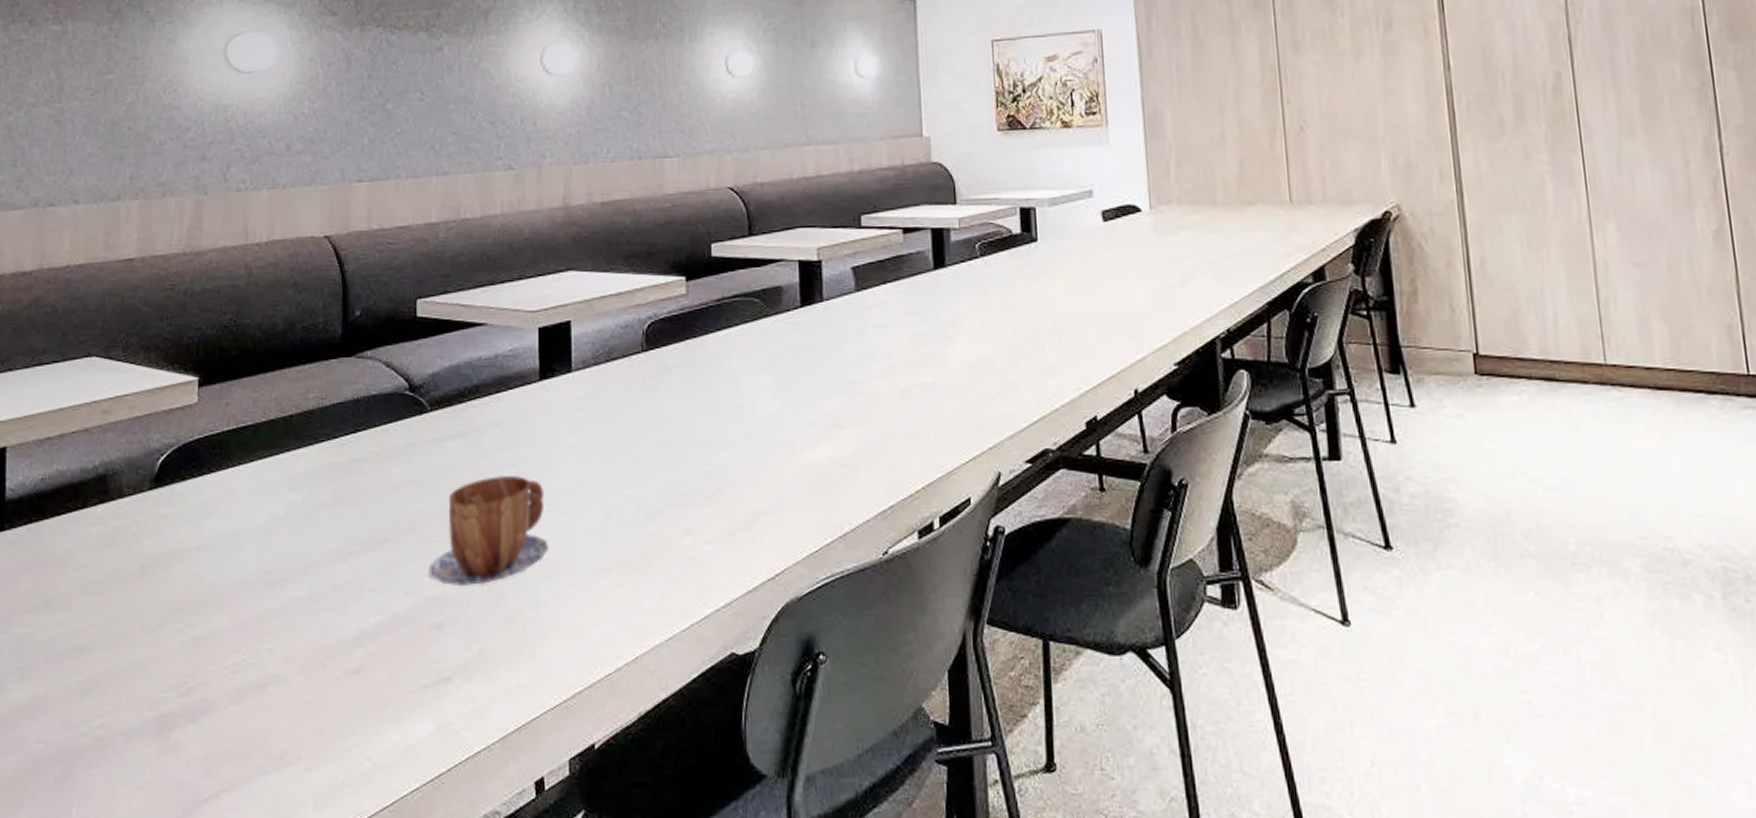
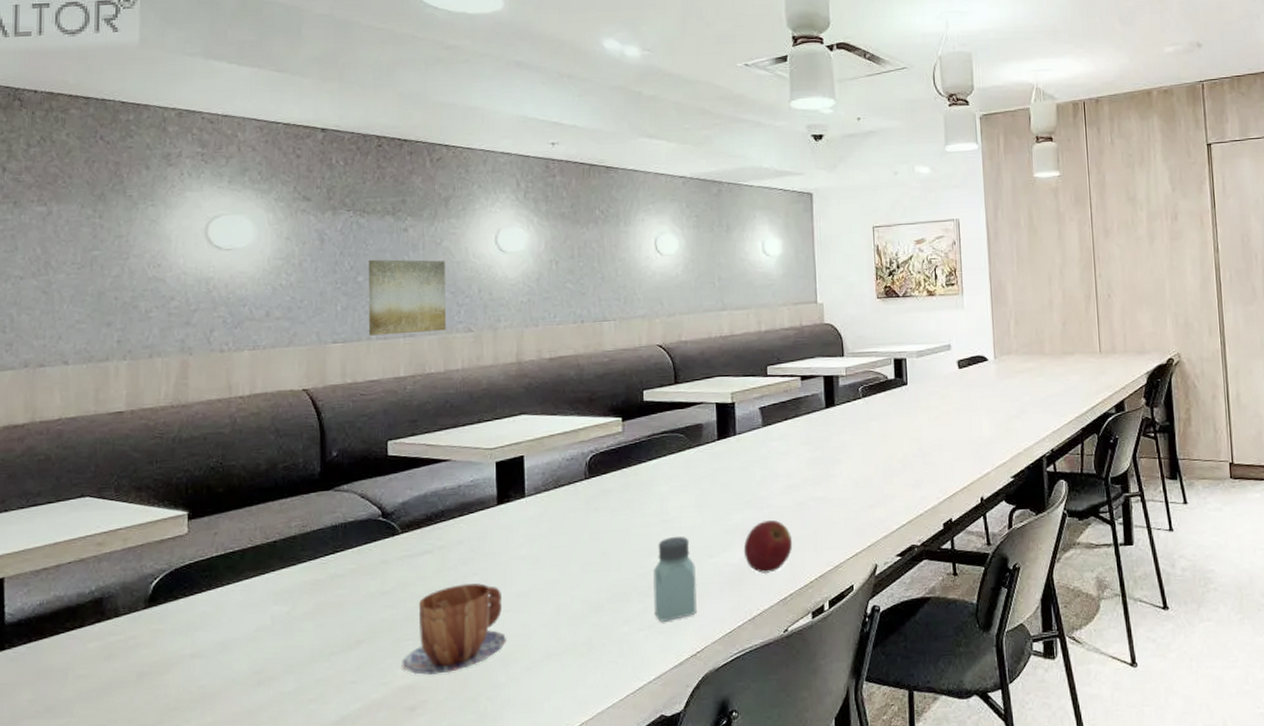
wall art: none [398,83,484,174] -> present [369,259,446,336]
saltshaker: none [723,427,776,534] -> present [653,537,697,622]
apple: none [832,411,894,478] -> present [743,520,793,573]

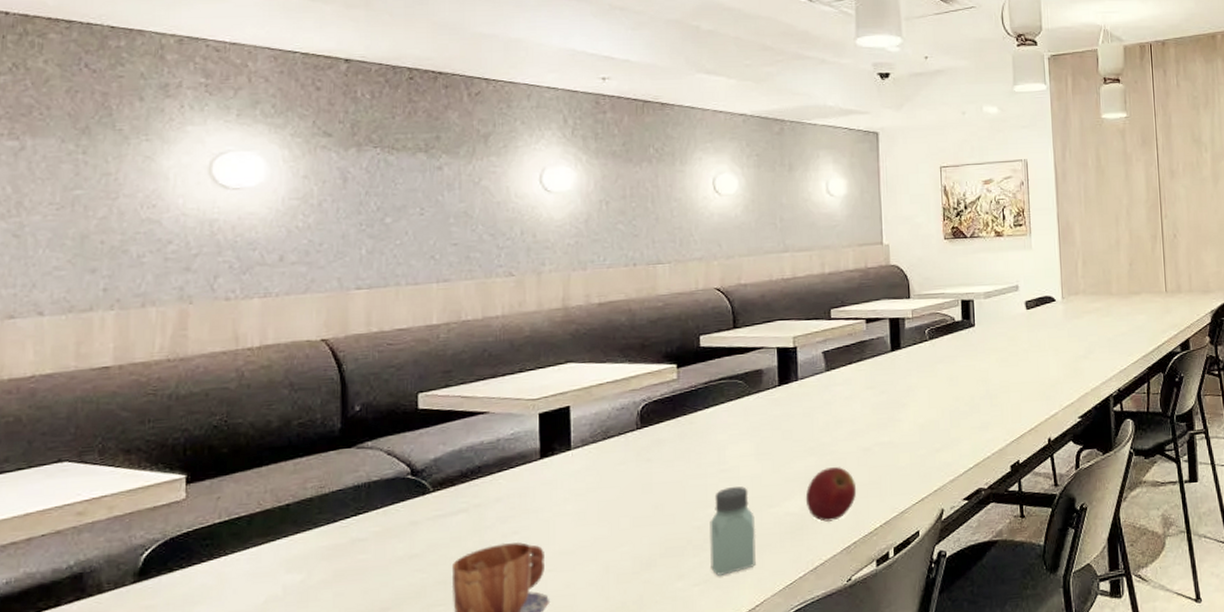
wall art: present [369,259,446,336] -> none [398,199,484,281]

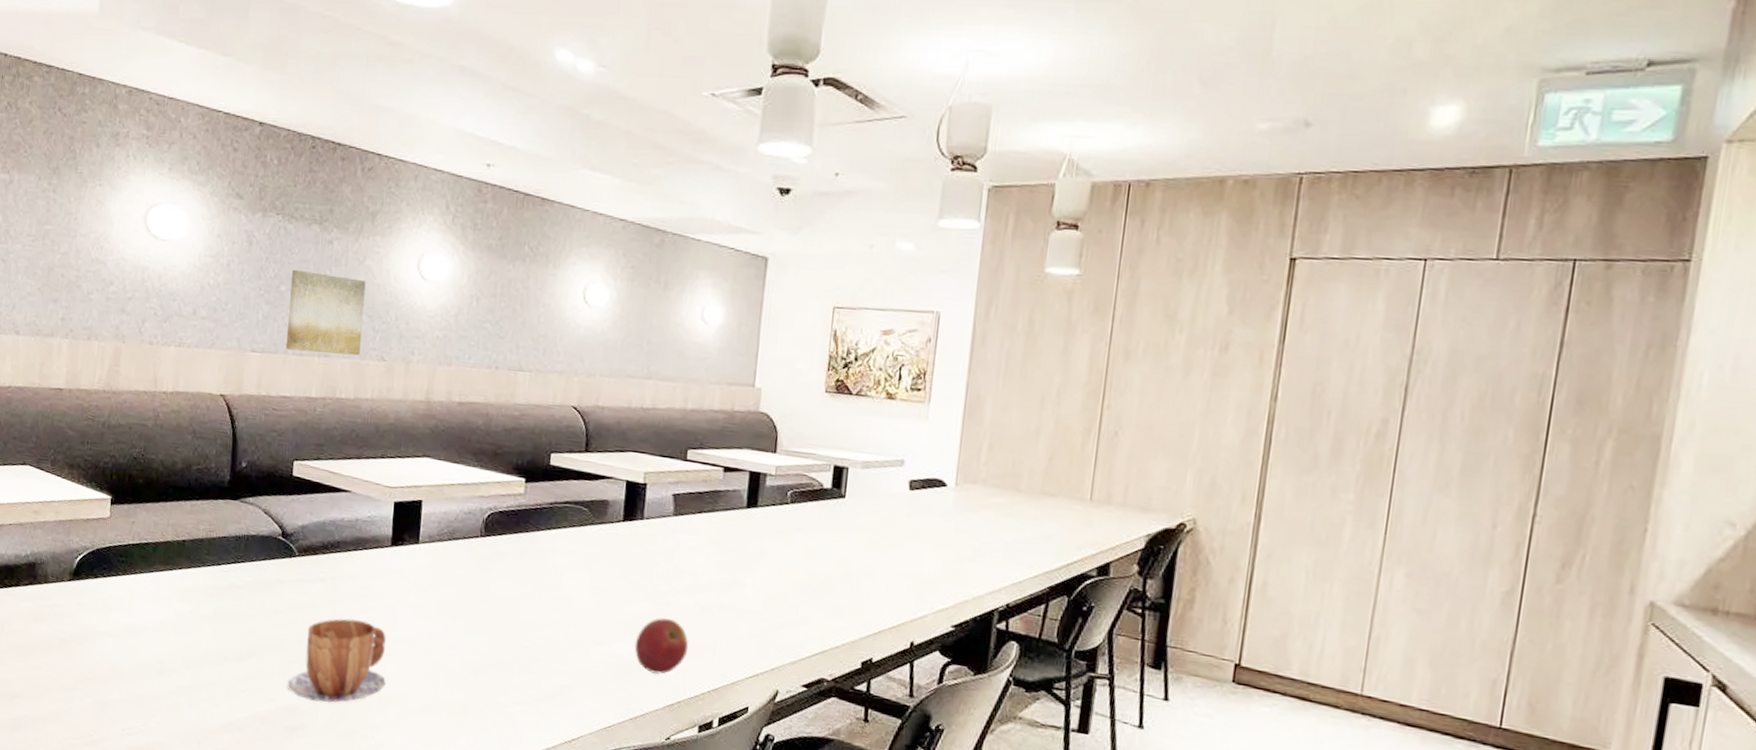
wall art: none [398,199,484,281] -> present [286,269,366,356]
saltshaker: present [710,486,756,576] -> none [534,614,582,702]

